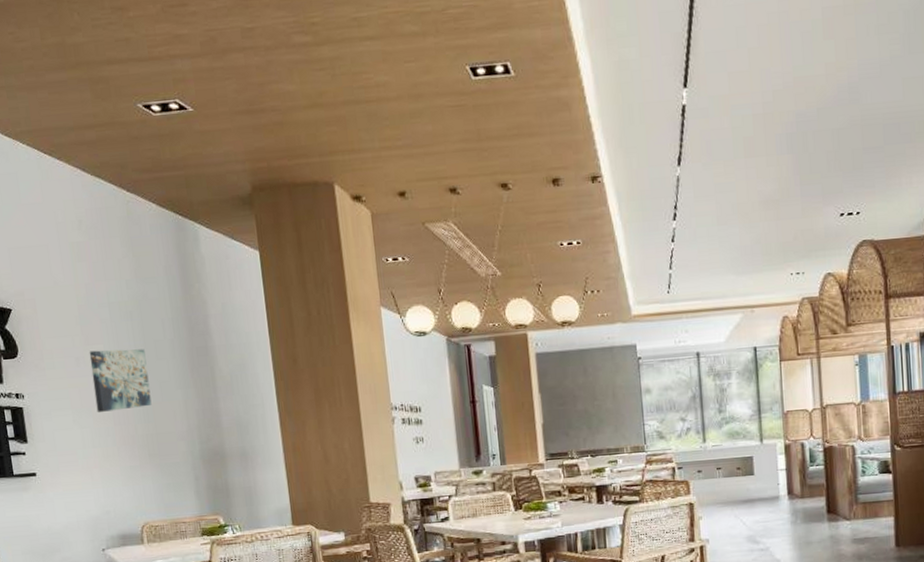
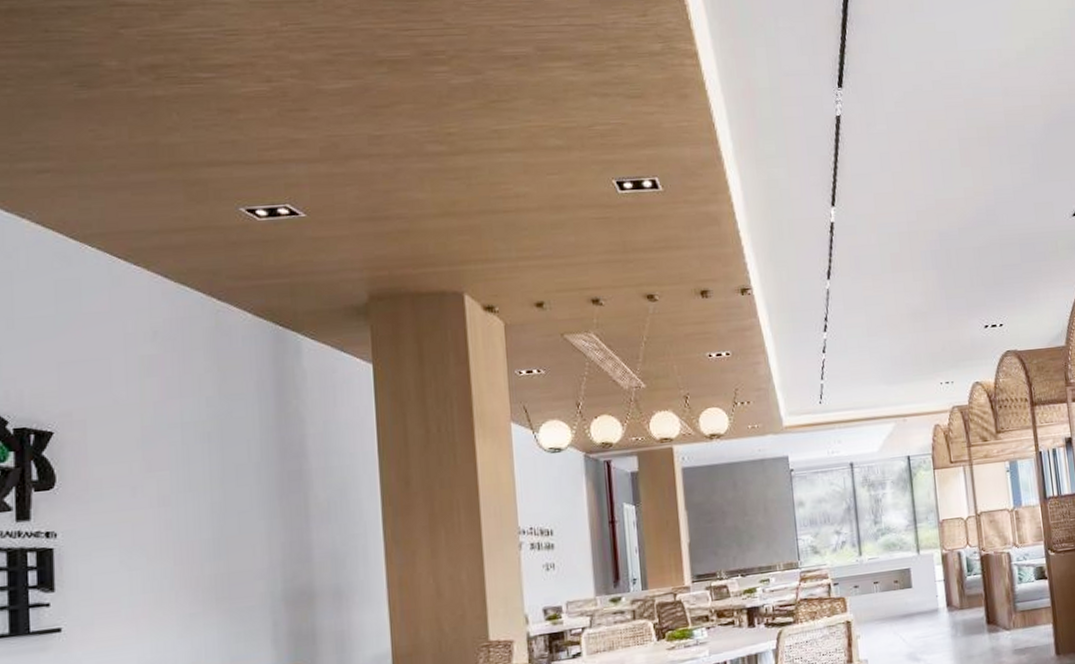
wall art: present [89,349,152,412] -> none [150,474,226,551]

